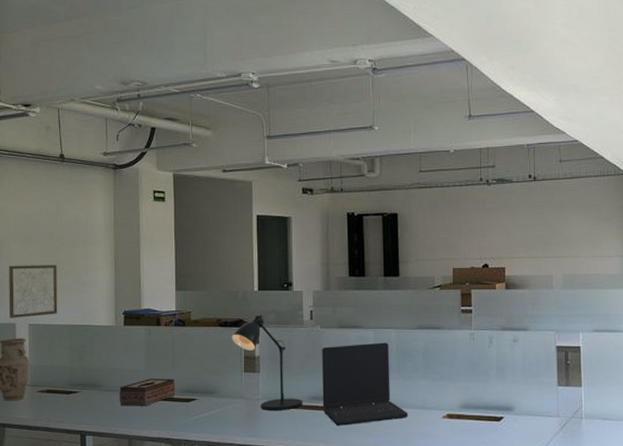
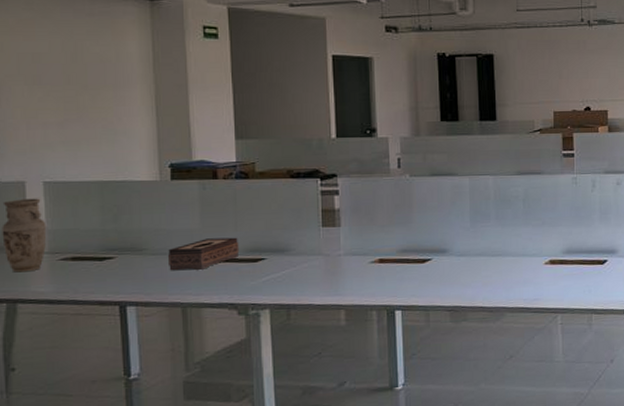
wall art: present [8,264,58,319] -> none [12,111,83,177]
desk lamp: present [231,314,303,410] -> none [305,164,392,267]
laptop: present [321,342,408,426] -> none [411,189,508,279]

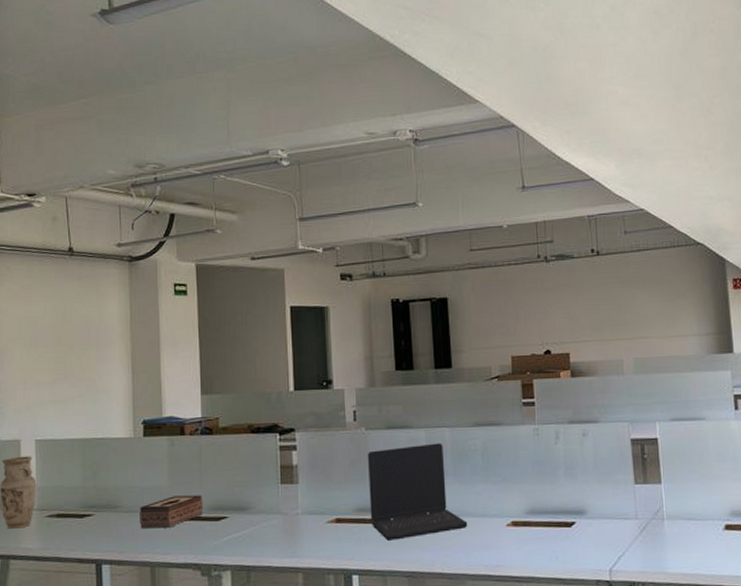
laptop: none [411,189,508,279] -> present [367,443,468,541]

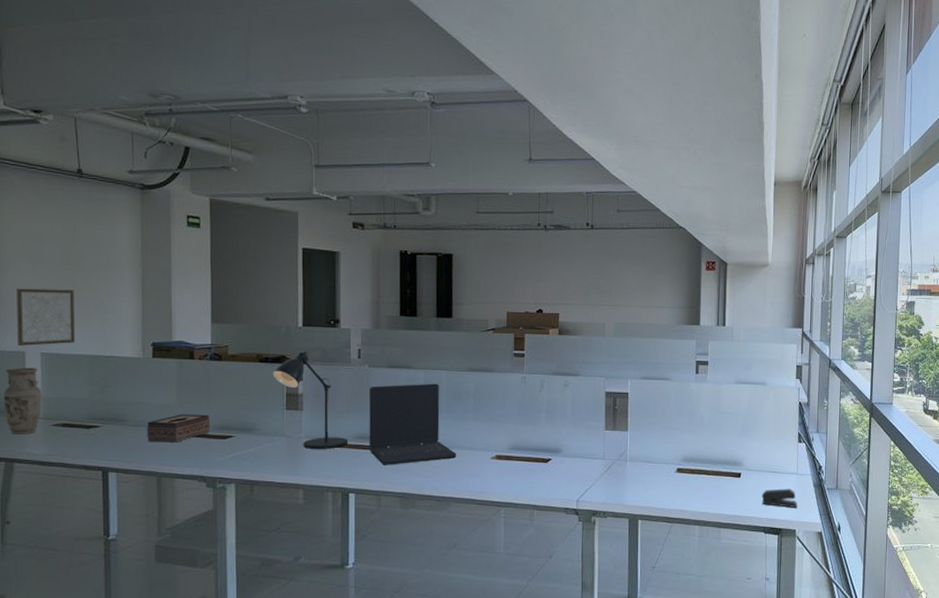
wall art: none [12,371,68,435] -> present [16,287,76,347]
desk lamp: none [265,417,349,527] -> present [272,351,349,449]

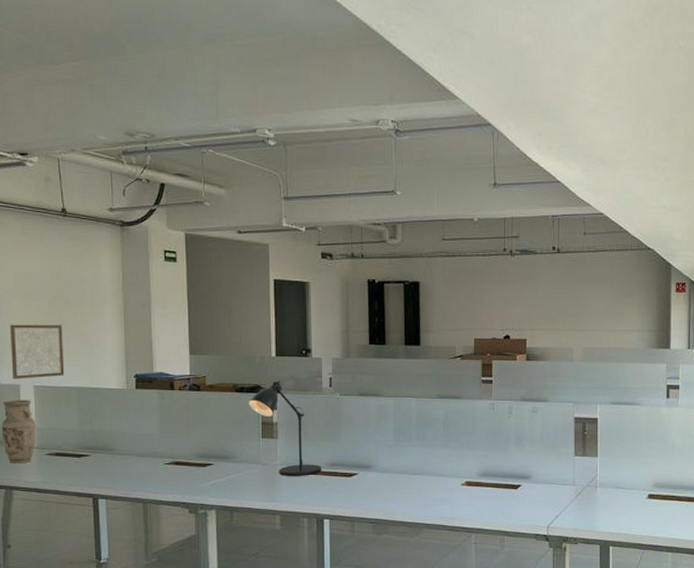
tissue box: present [146,414,211,443] -> none [132,443,191,470]
laptop: present [368,383,457,465] -> none [340,410,428,492]

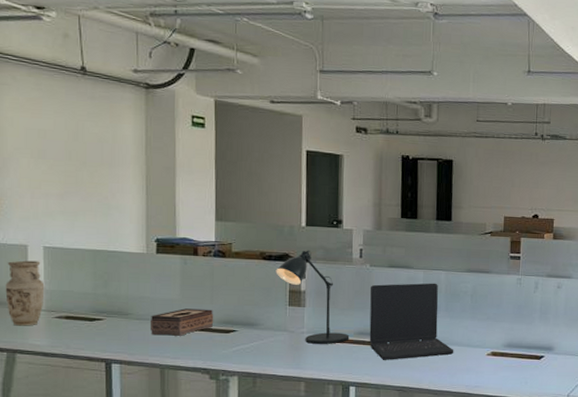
wall art: present [10,323,65,380] -> none [19,182,79,240]
tissue box: none [132,443,191,470] -> present [149,308,214,336]
laptop: none [340,410,428,492] -> present [369,283,454,360]

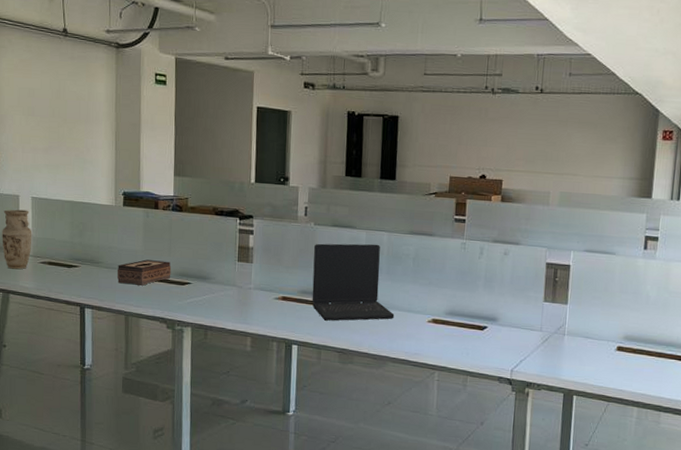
desk lamp: present [276,250,350,344] -> none [226,206,293,302]

